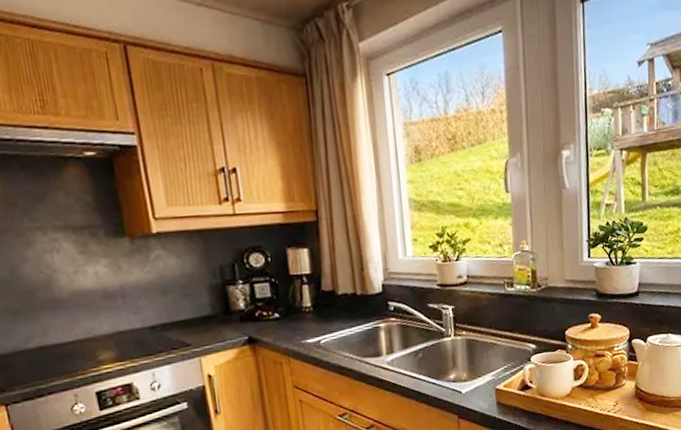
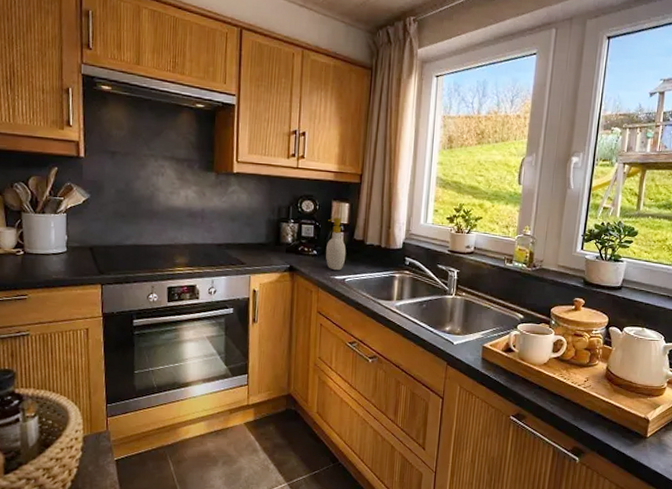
soap bottle: none [286,268,317,333] -> present [326,218,346,271]

